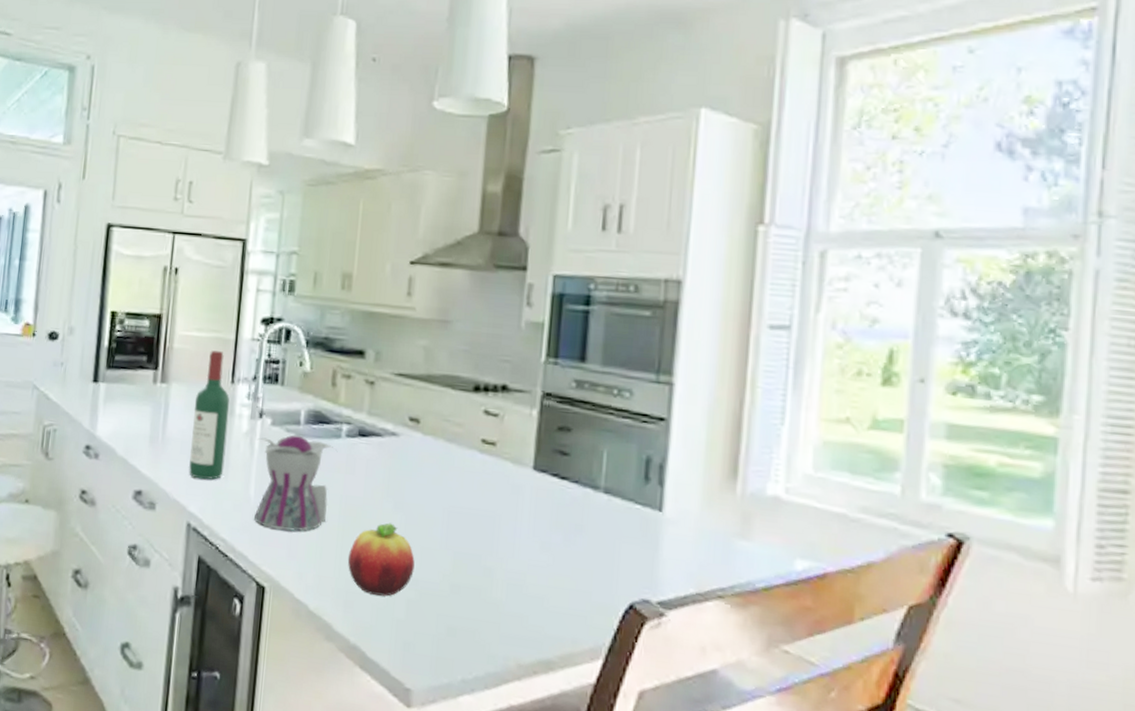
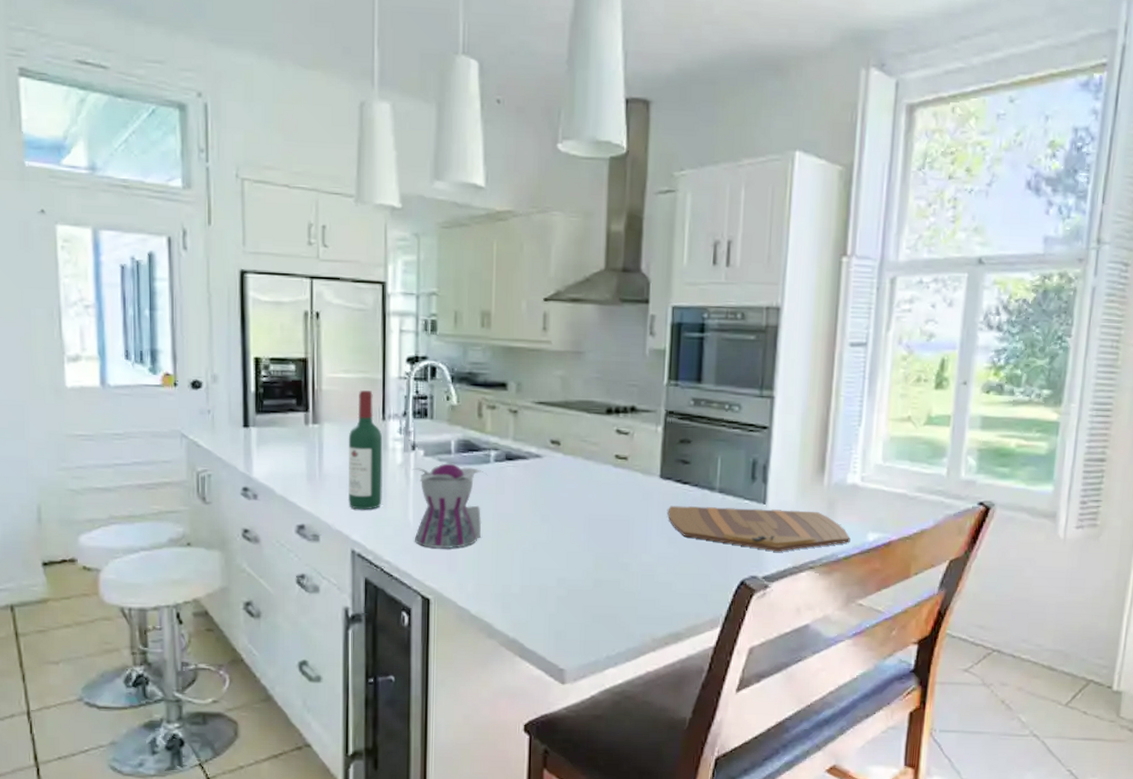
fruit: present [347,523,415,596] -> none [503,533,562,596]
cutting board: none [541,503,772,573] -> present [668,506,851,552]

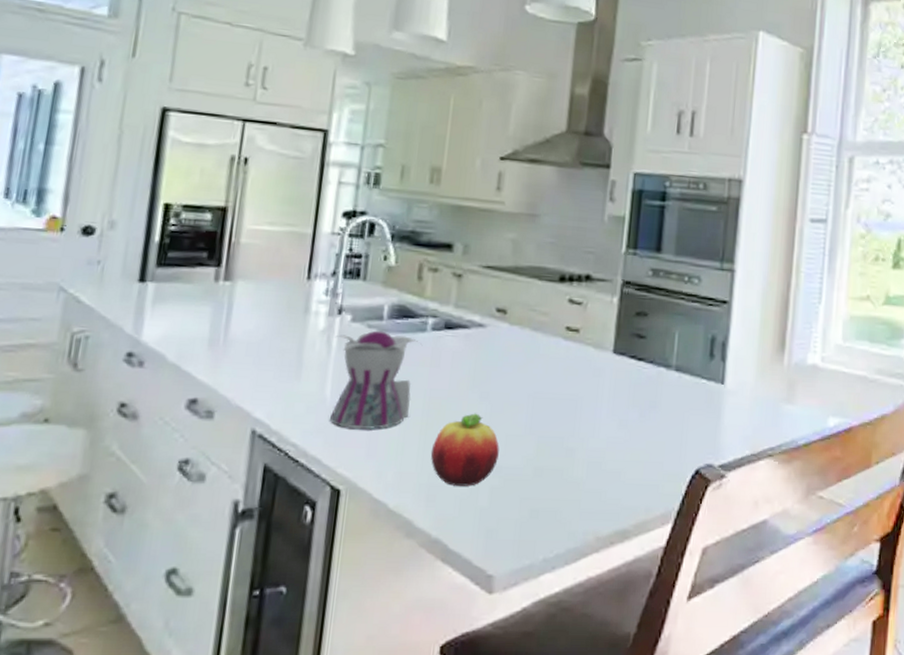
wine bottle: present [347,390,383,510] -> none [254,245,306,383]
fruit: none [503,533,562,596] -> present [430,413,500,486]
cutting board: present [668,506,851,552] -> none [619,384,811,438]

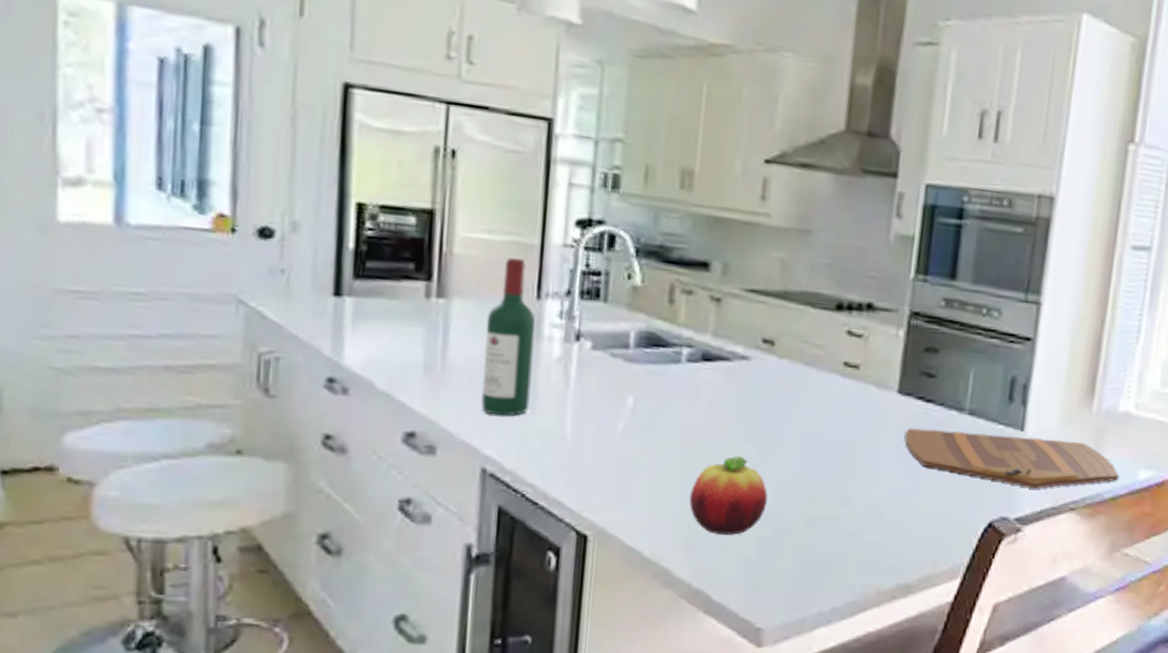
wine bottle: none [254,245,306,383] -> present [480,258,536,416]
teapot: present [330,330,422,429] -> none [572,360,675,471]
cutting board: none [619,384,811,438] -> present [904,428,1119,489]

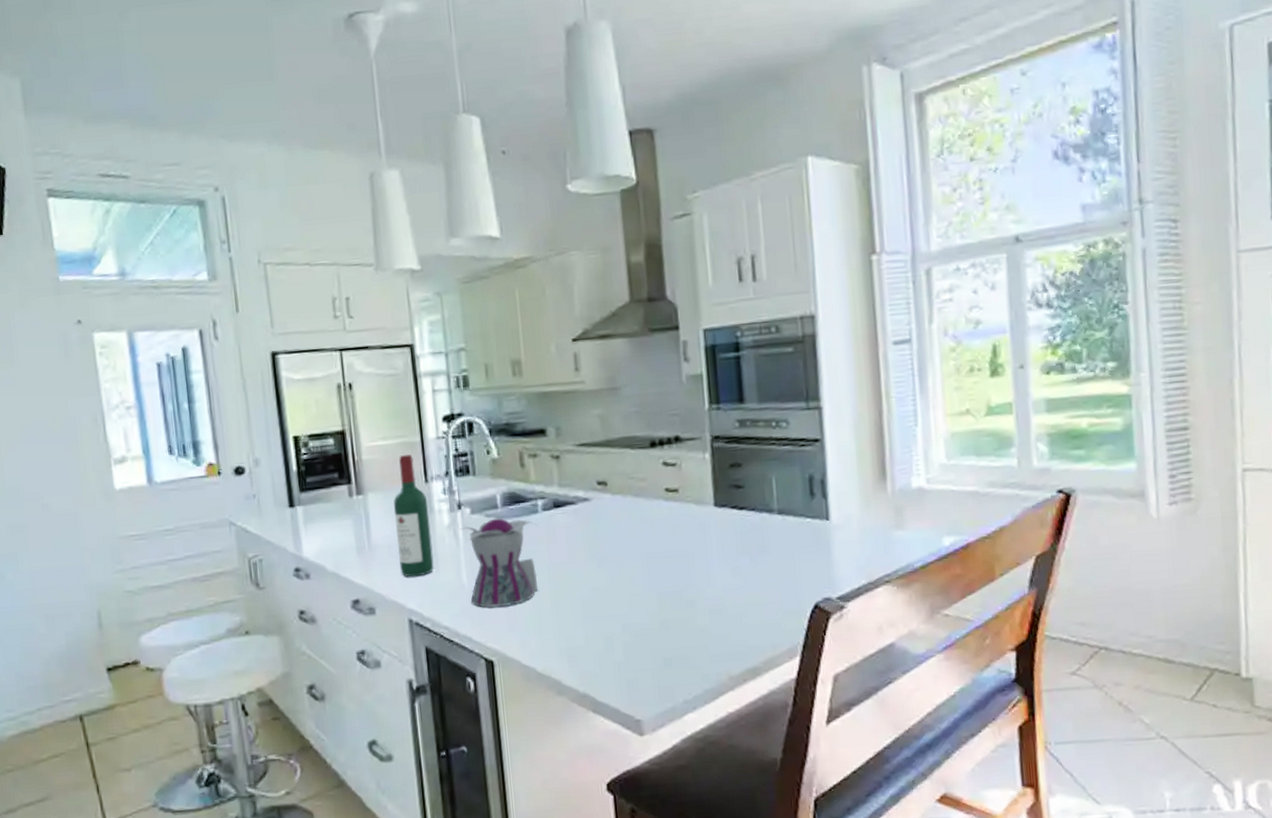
teapot: none [572,360,675,471] -> present [460,518,538,608]
fruit: present [689,455,768,535] -> none [564,579,626,646]
cutting board: present [904,428,1119,489] -> none [727,521,925,569]

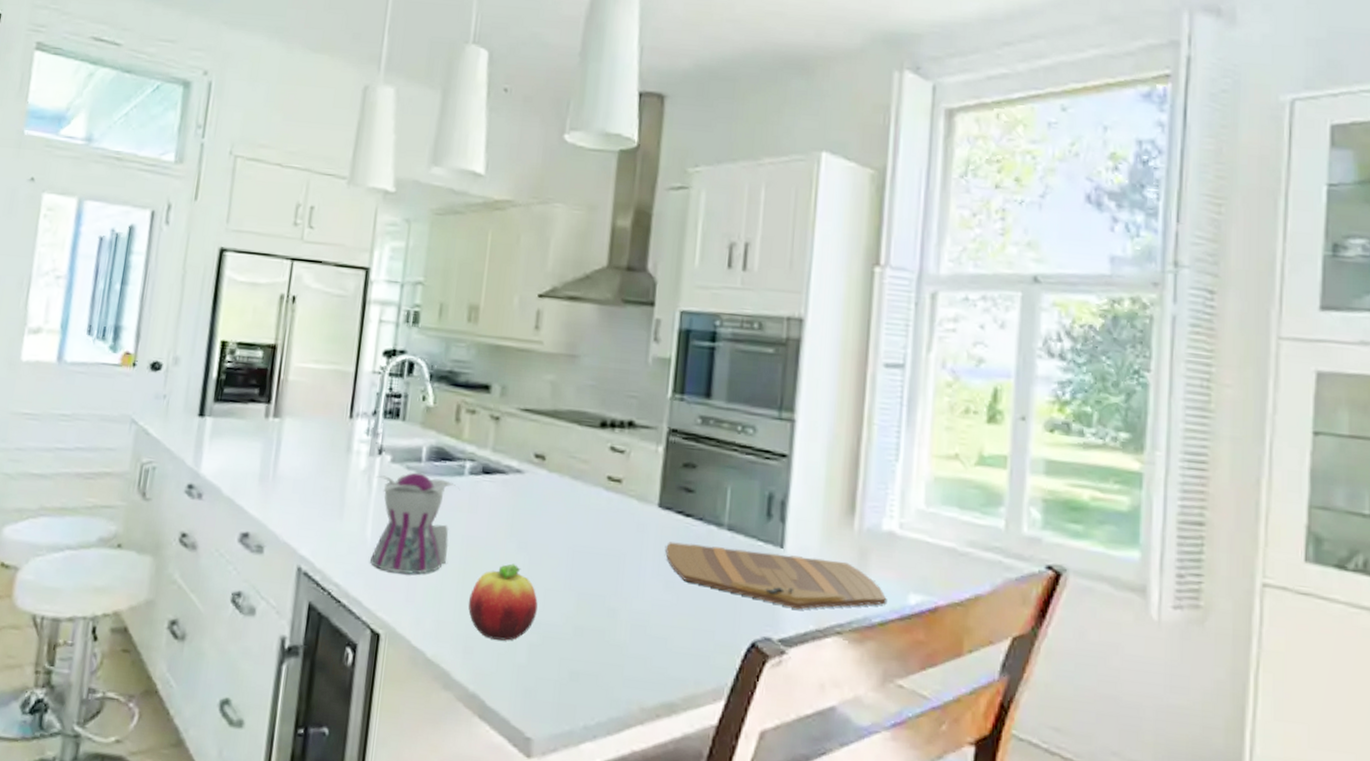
wine bottle: present [393,455,434,577] -> none [300,383,348,521]
fruit: none [564,579,626,646] -> present [468,563,538,641]
cutting board: none [727,521,925,569] -> present [665,541,887,610]

